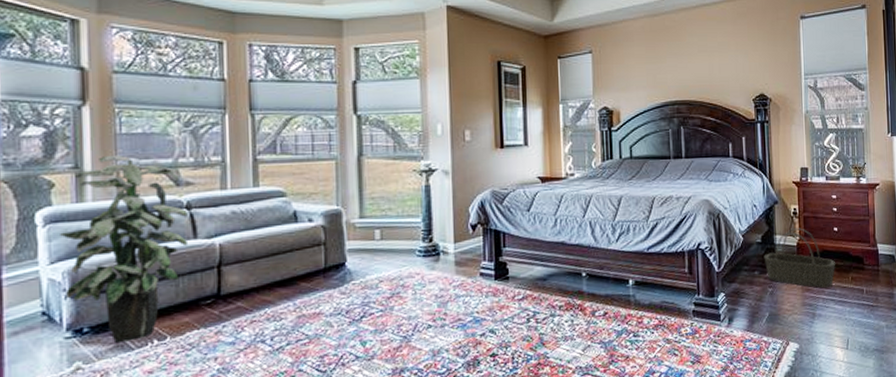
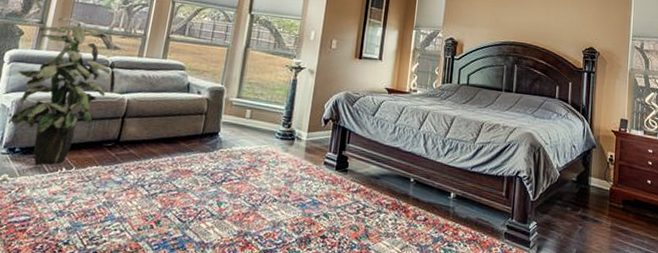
basket: present [764,228,836,289] -> none [577,173,647,237]

